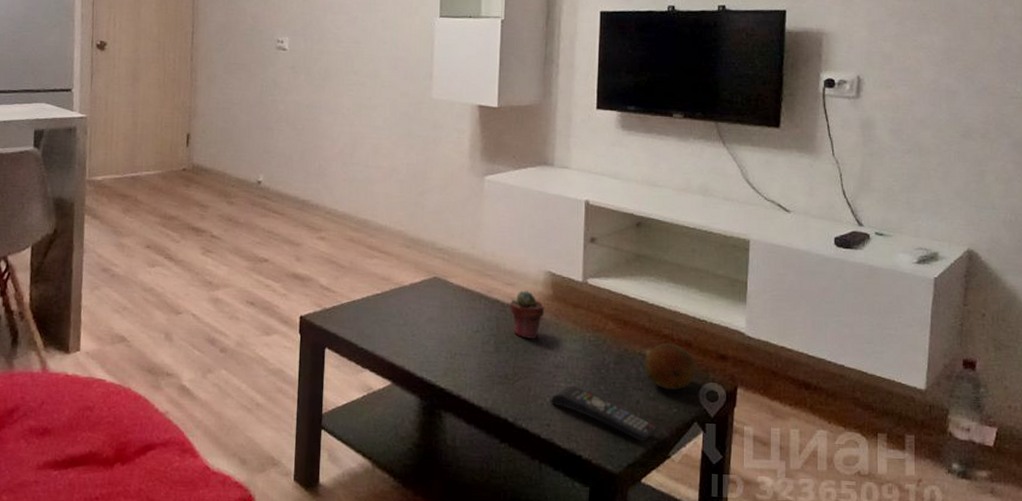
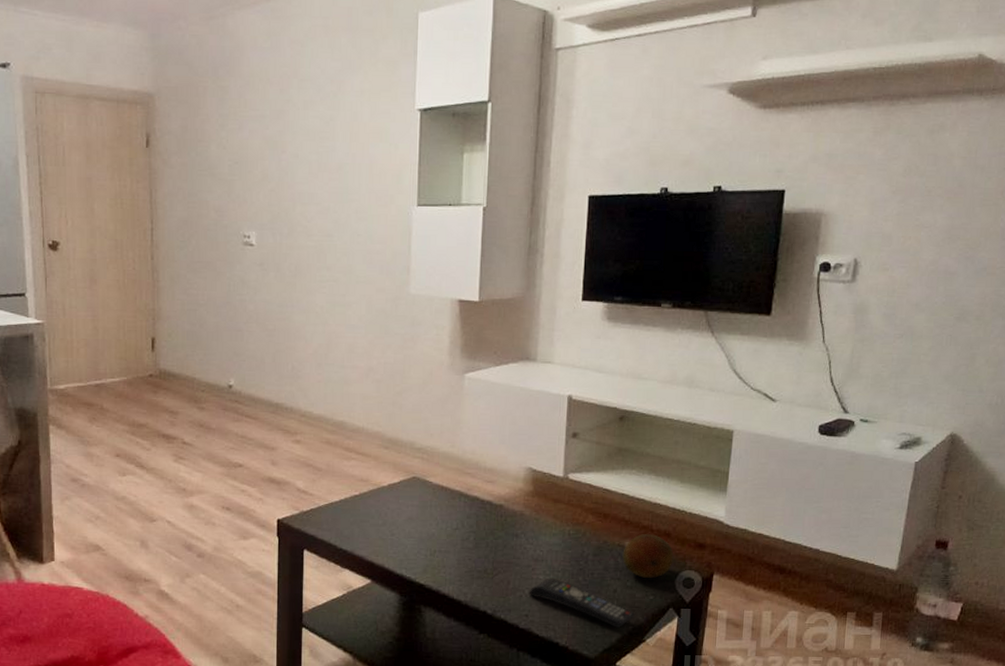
potted succulent: present [510,291,545,339] -> none [490,488,525,534]

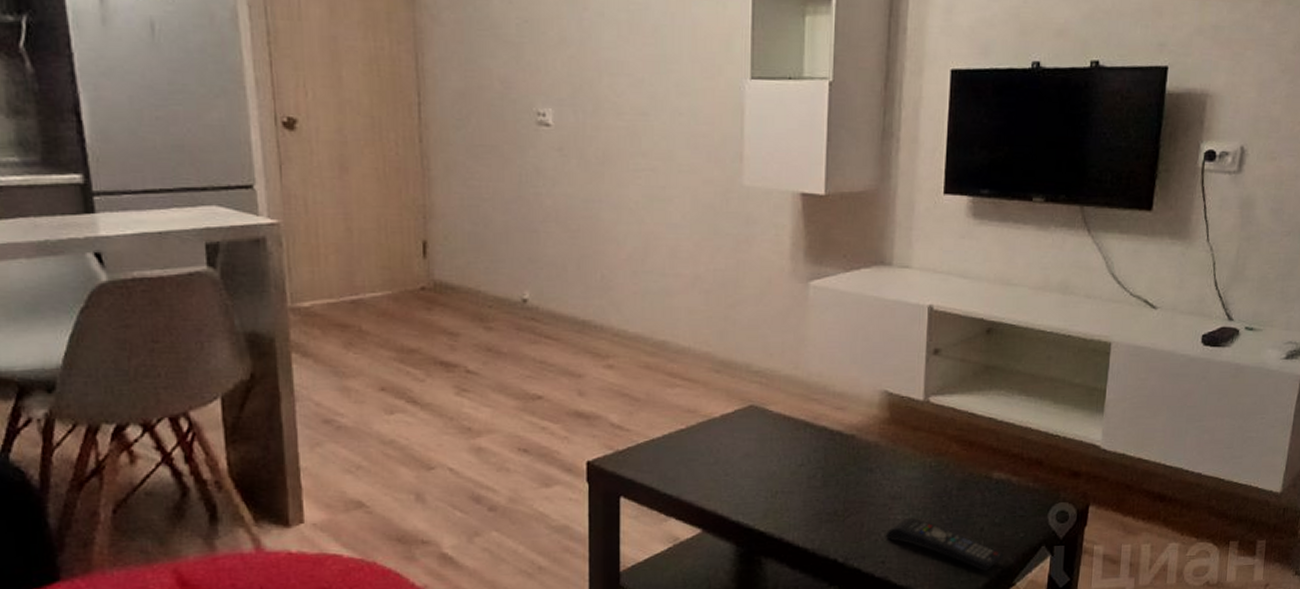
fruit: present [622,534,674,579] -> none [990,463,1046,514]

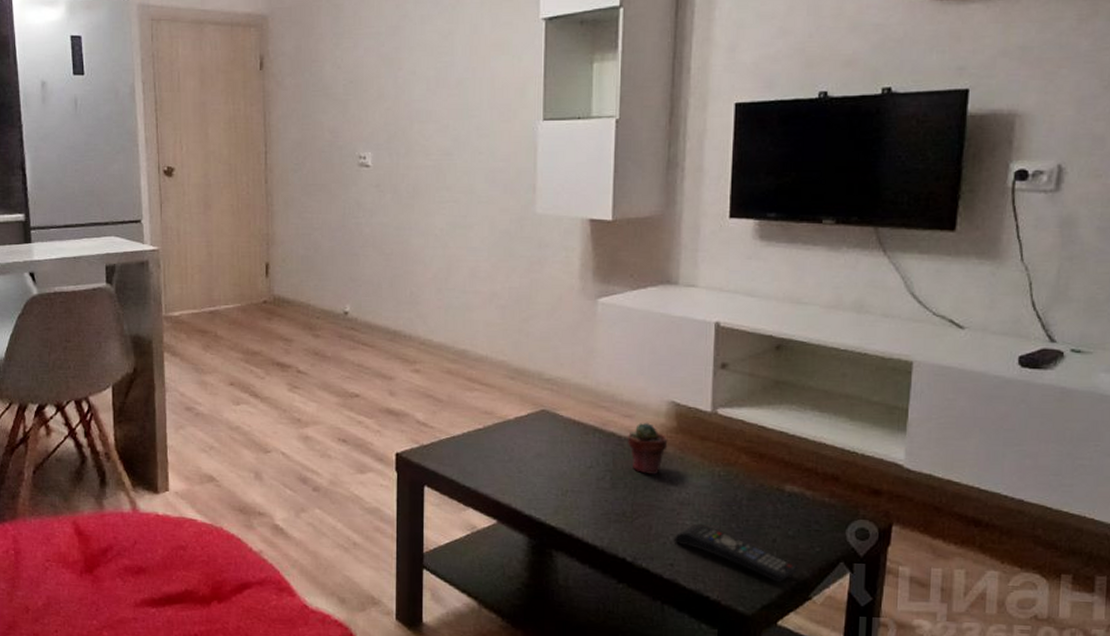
potted succulent: none [840,415,880,469] -> present [628,423,668,475]

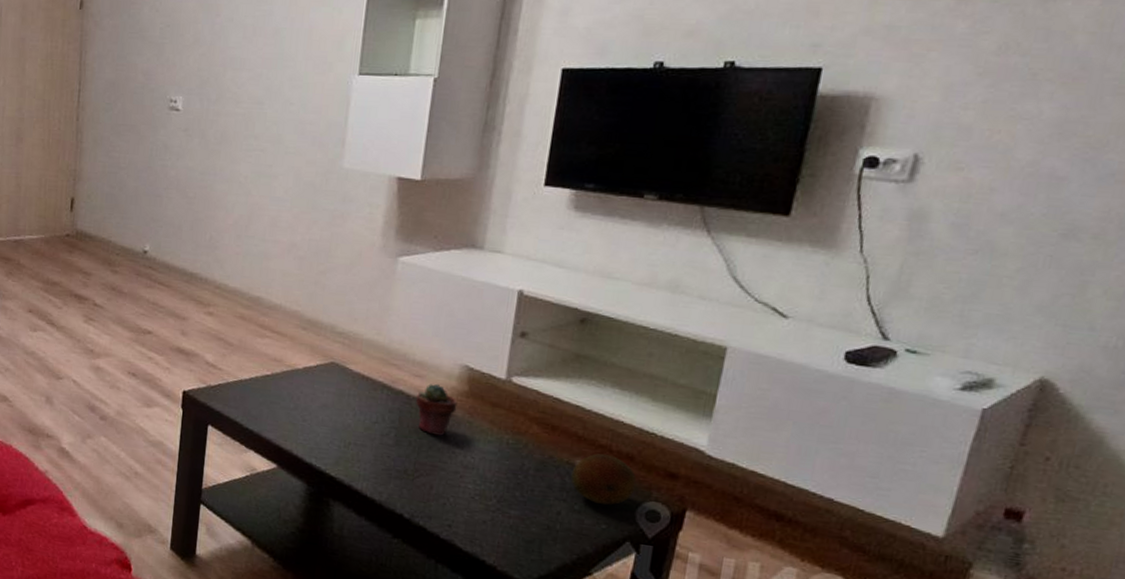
remote control: present [673,523,800,582] -> none [453,488,583,555]
fruit: none [782,477,844,528] -> present [570,453,637,505]

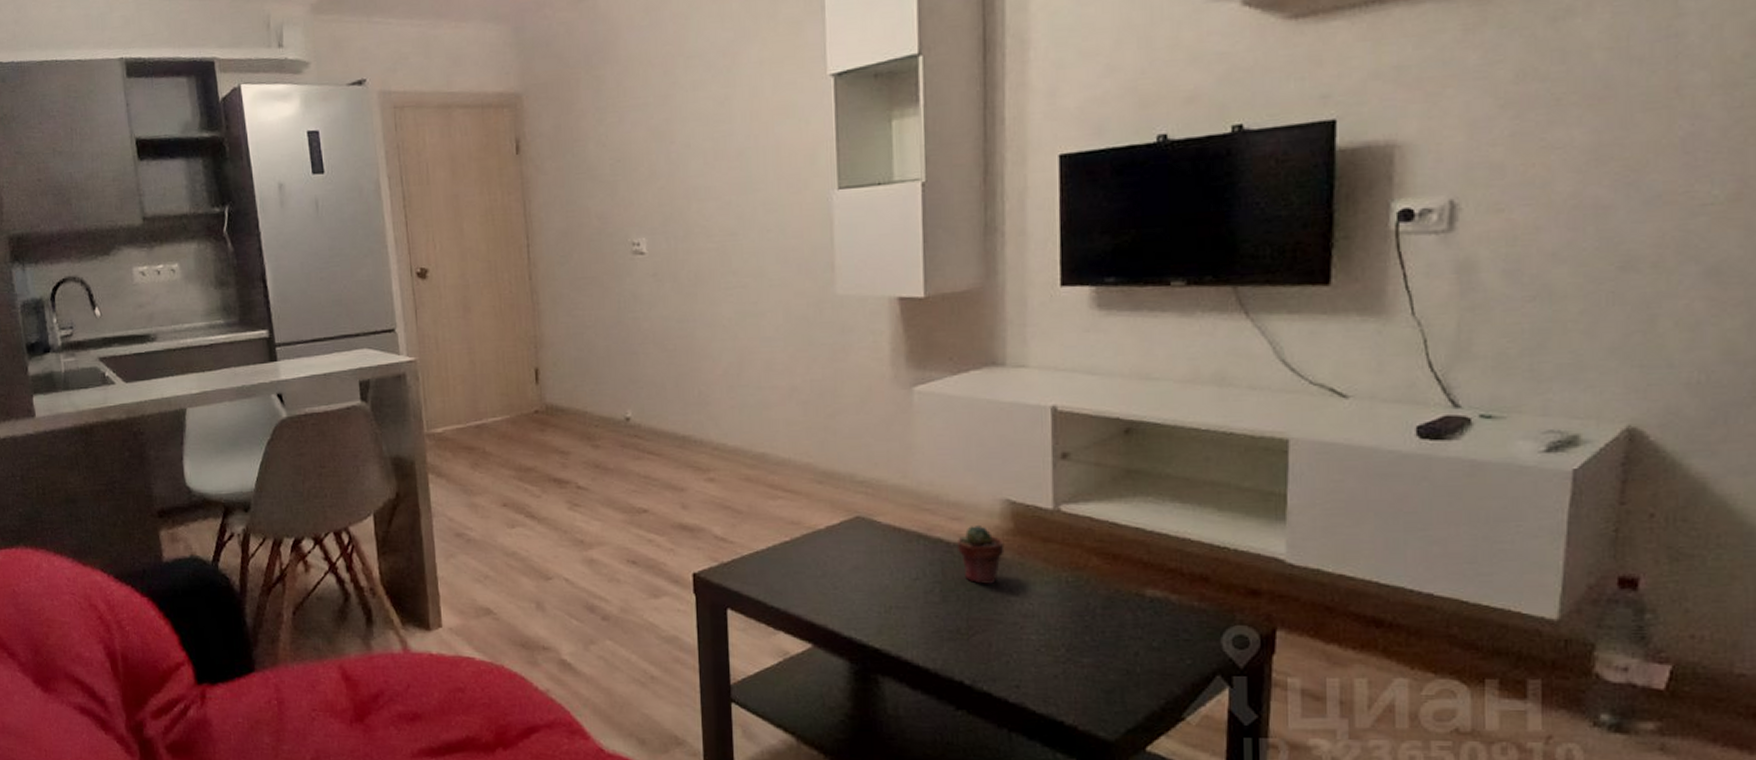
fruit: present [570,453,637,505] -> none [1143,579,1217,638]

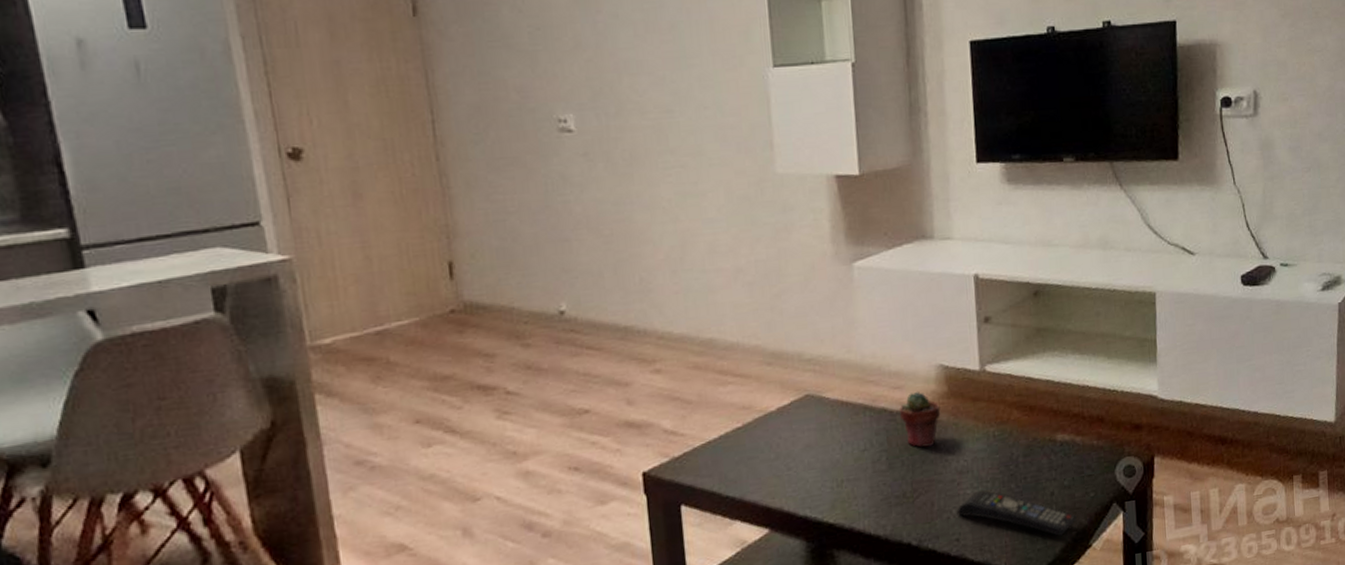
remote control: none [1018,638,1169,701] -> present [956,490,1078,536]

